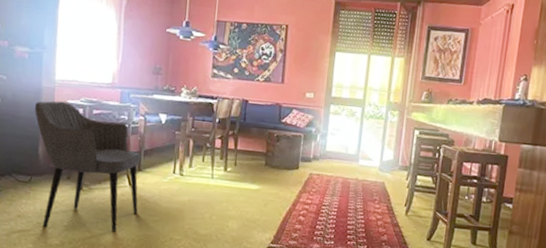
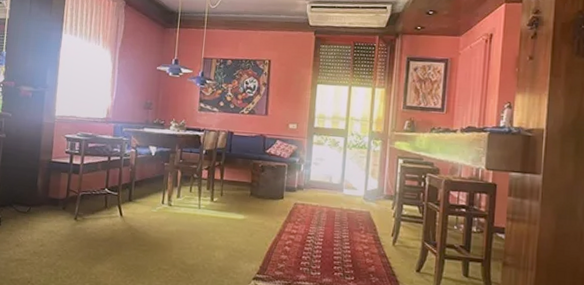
armchair: present [34,101,141,232] -> none [35,135,132,262]

